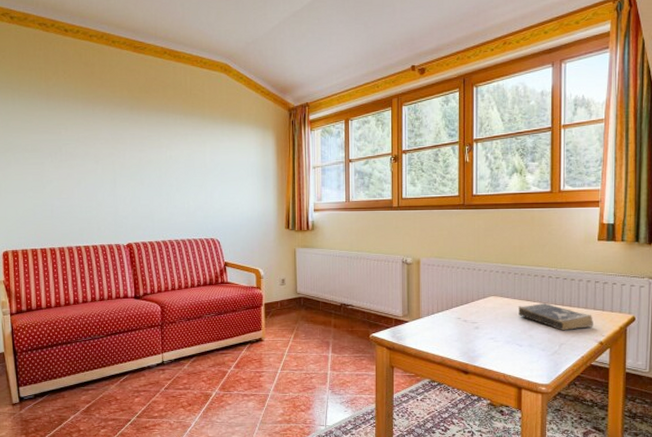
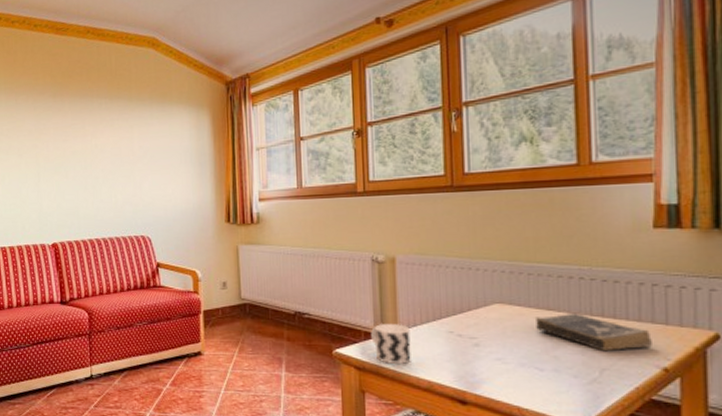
cup: none [400,313,429,344] -> present [371,324,411,364]

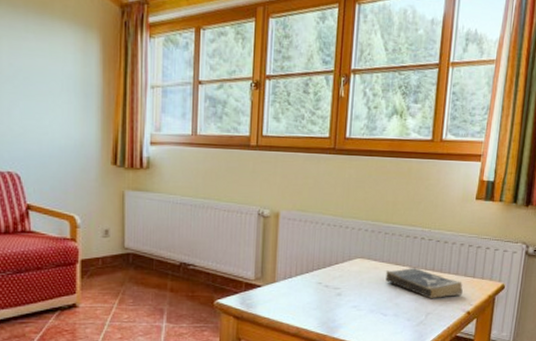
cup: present [371,324,411,364] -> none [251,276,286,312]

